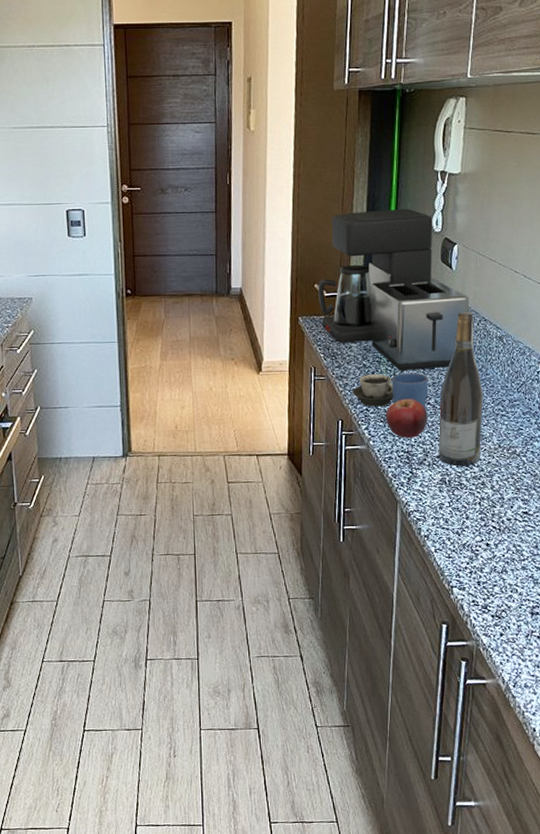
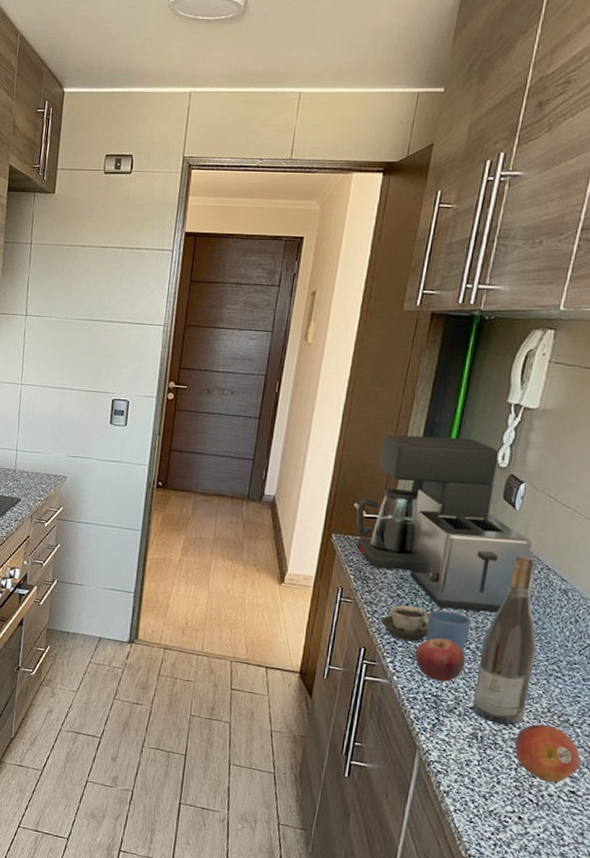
fruit: none [476,459,528,509] -> present [514,723,581,783]

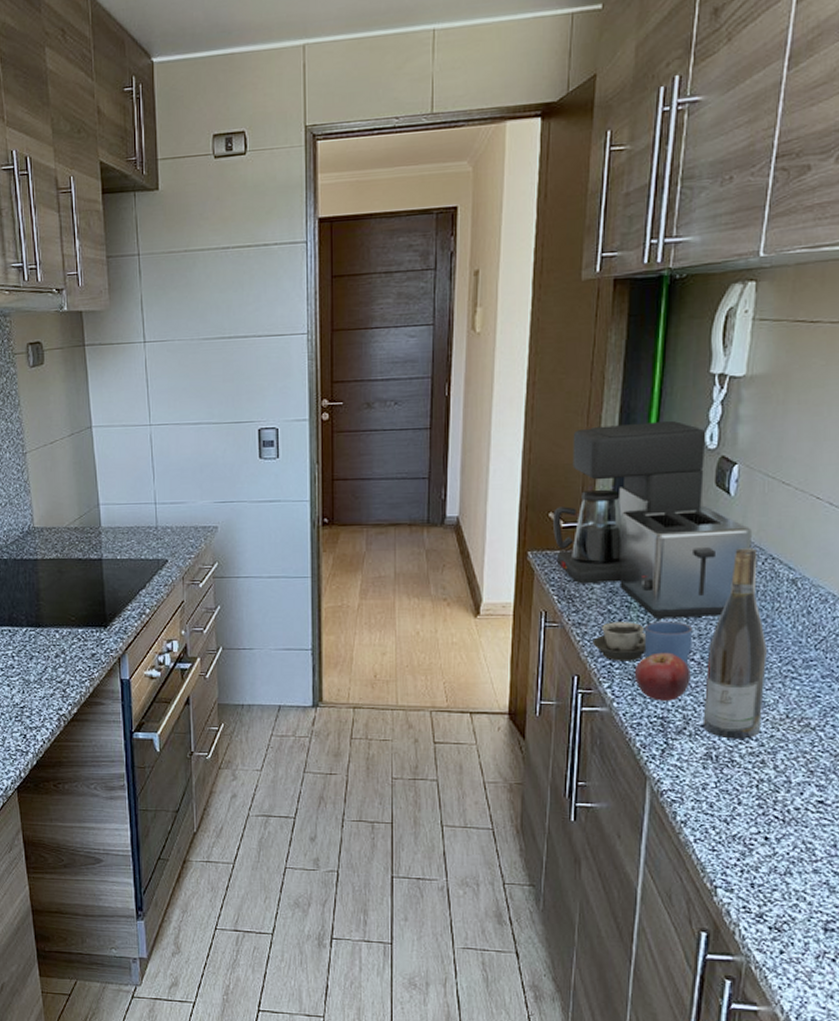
fruit: present [514,723,581,783] -> none [753,732,826,796]

